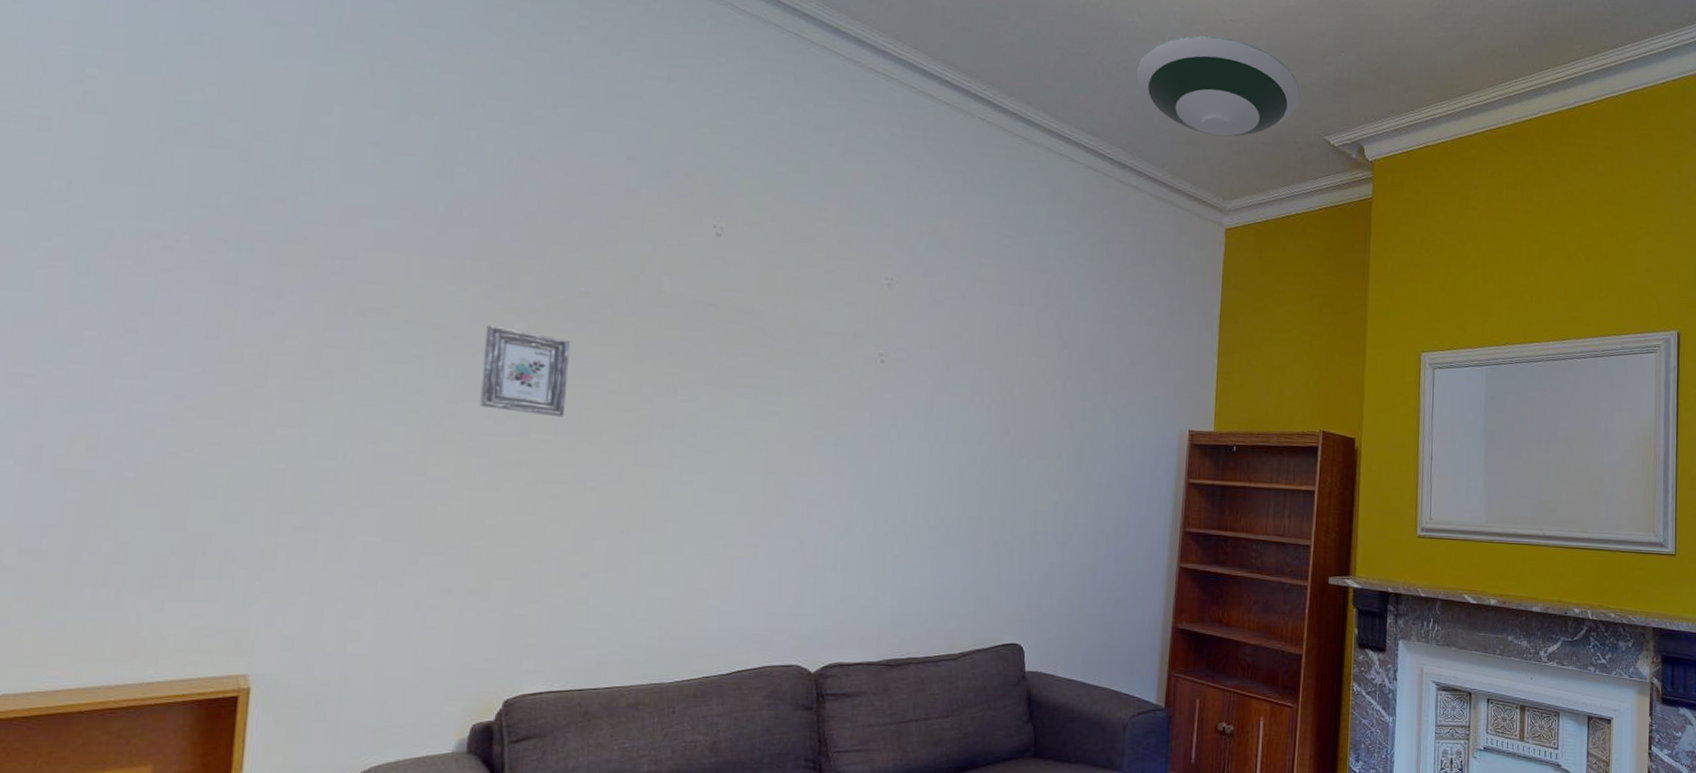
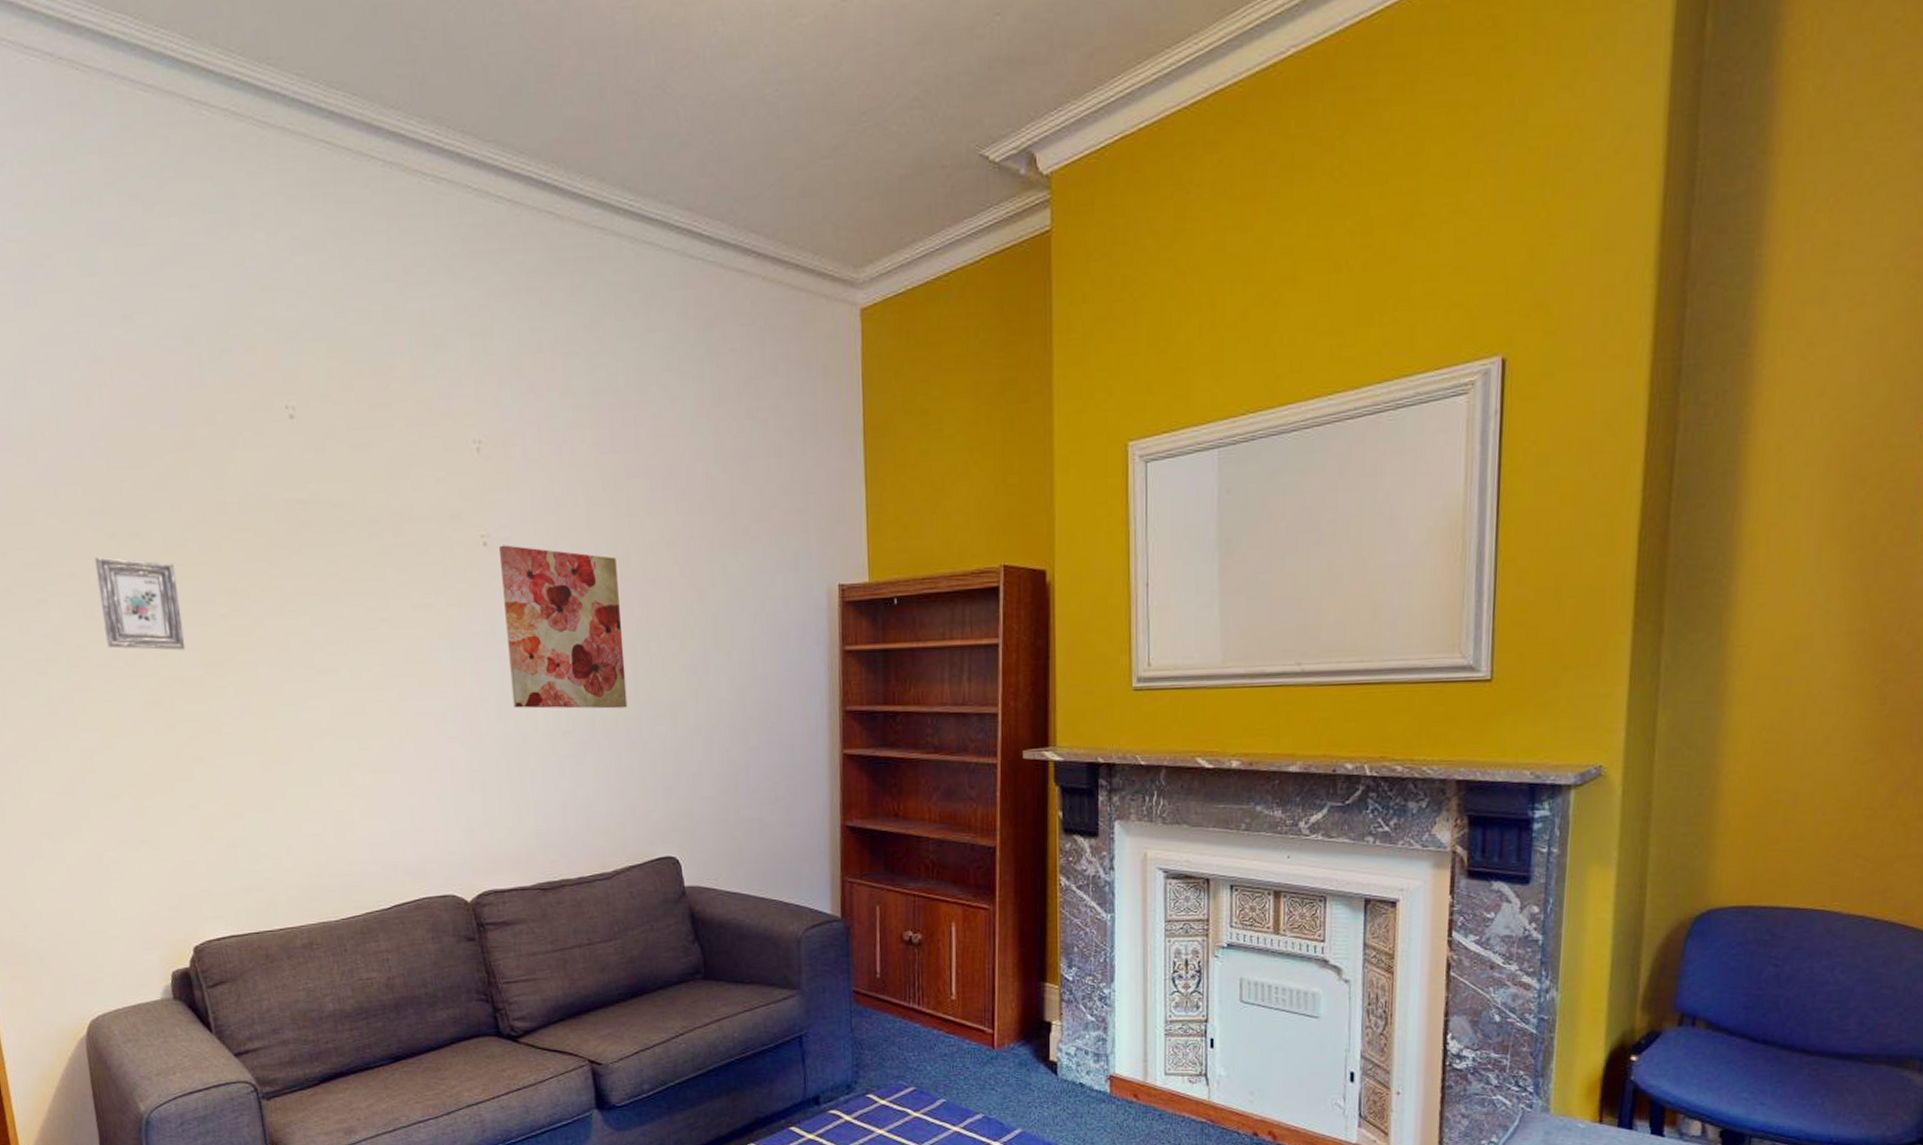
wall art: none [886,364,1000,511] -> present [498,545,628,709]
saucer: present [1135,35,1300,137] -> none [726,28,944,179]

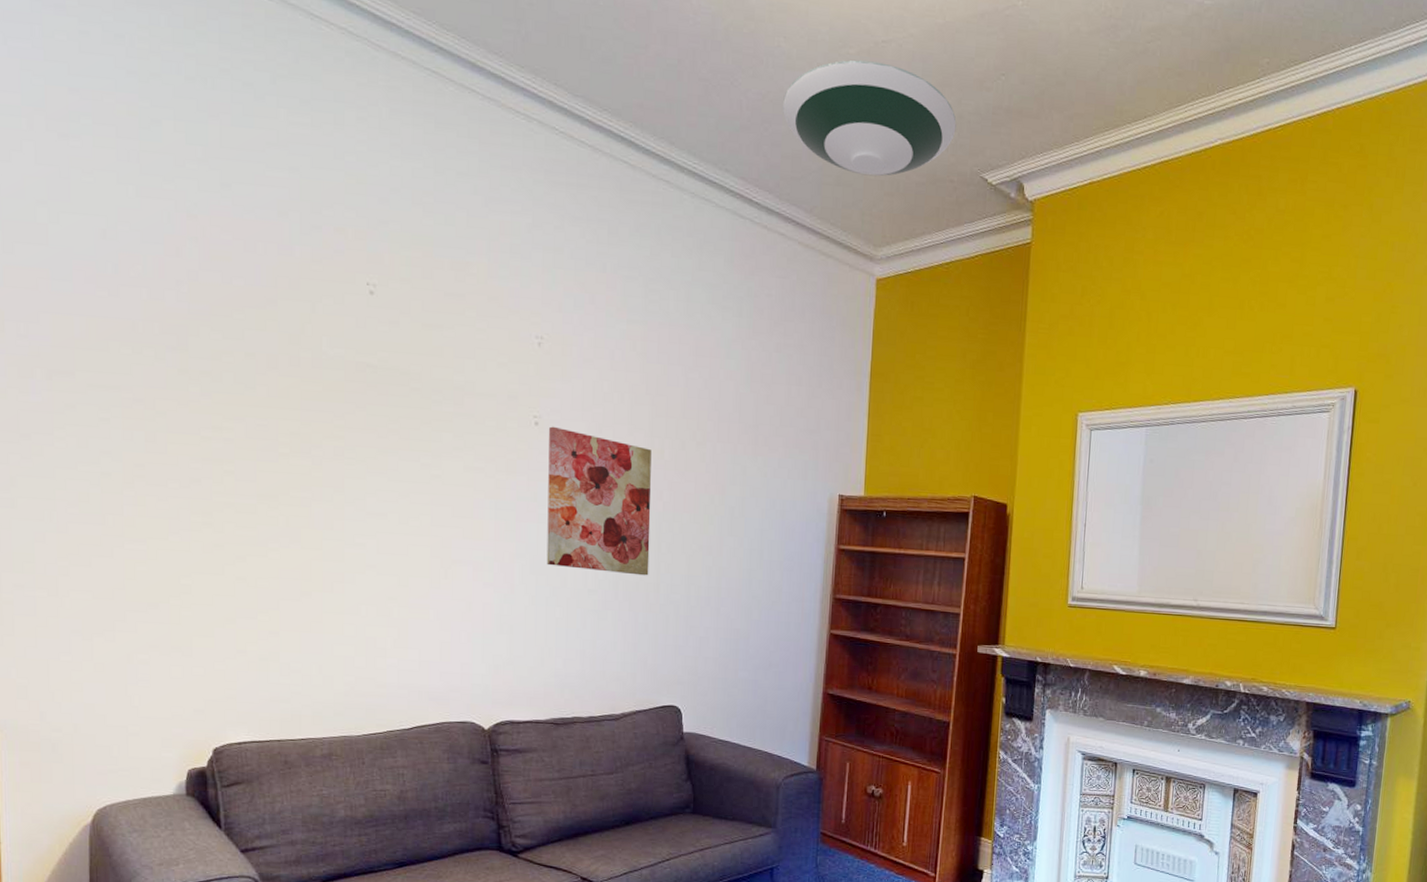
picture frame: present [94,557,186,650] -> none [163,388,243,480]
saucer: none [726,28,944,179] -> present [782,60,957,177]

